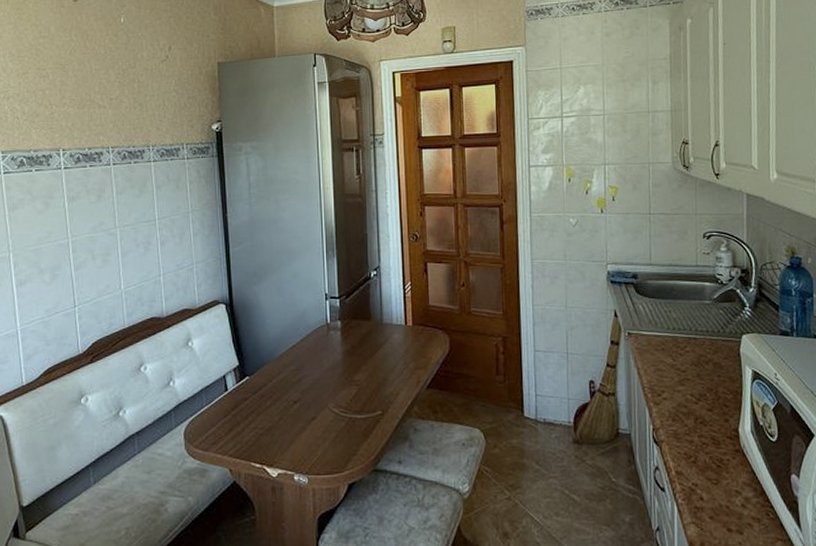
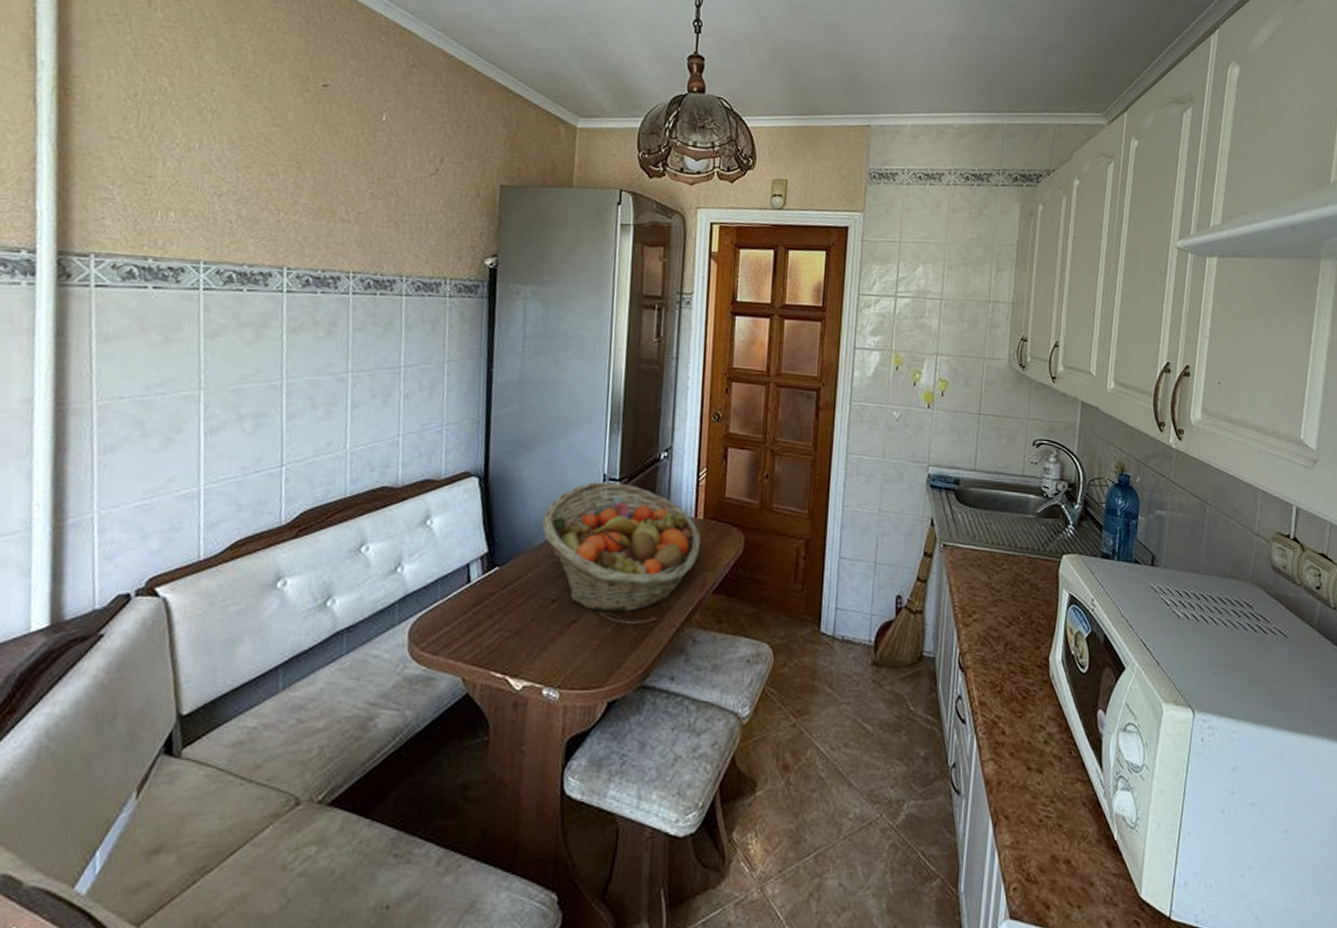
fruit basket: none [280,300,413,409] -> present [542,482,702,613]

